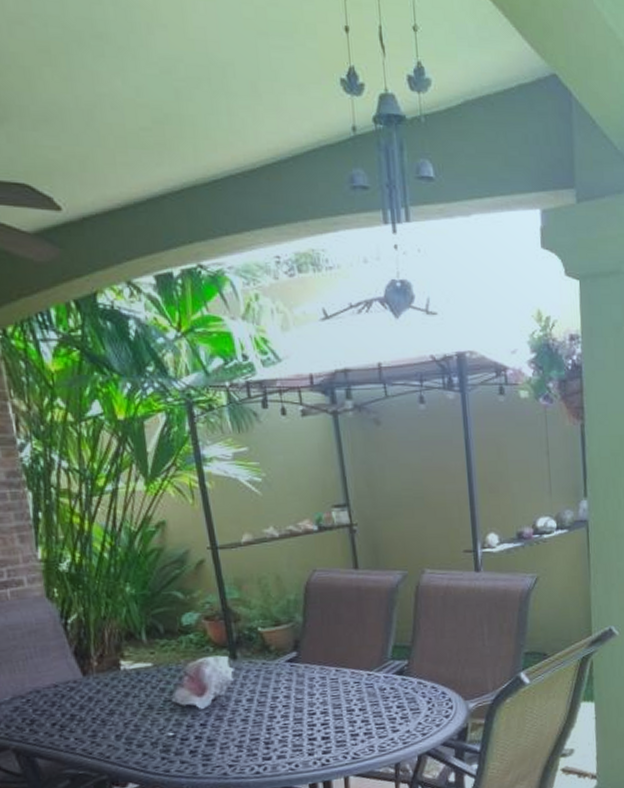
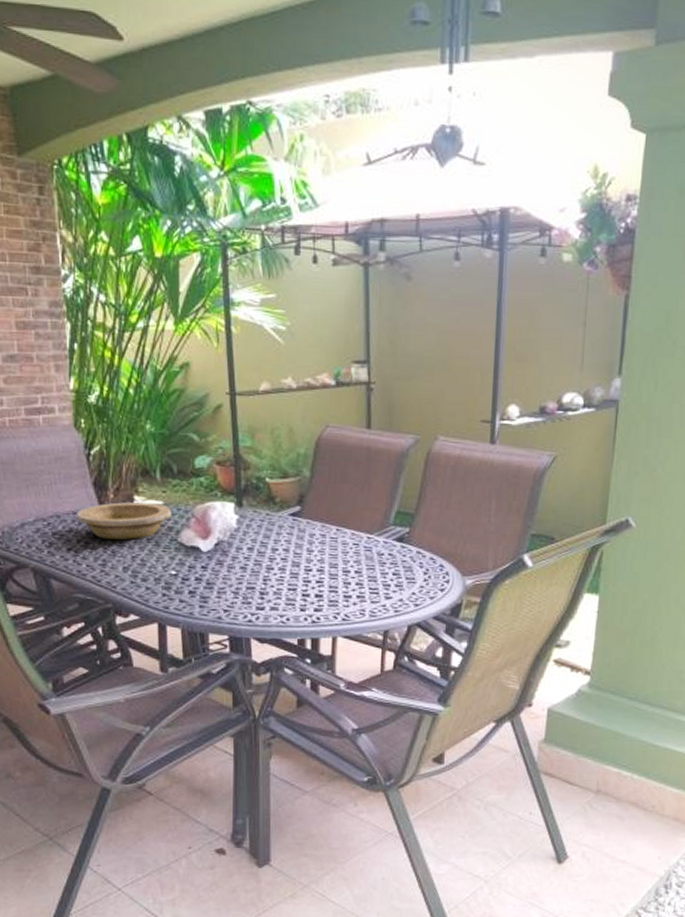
bowl: none [59,666,163,709] -> present [77,502,171,540]

